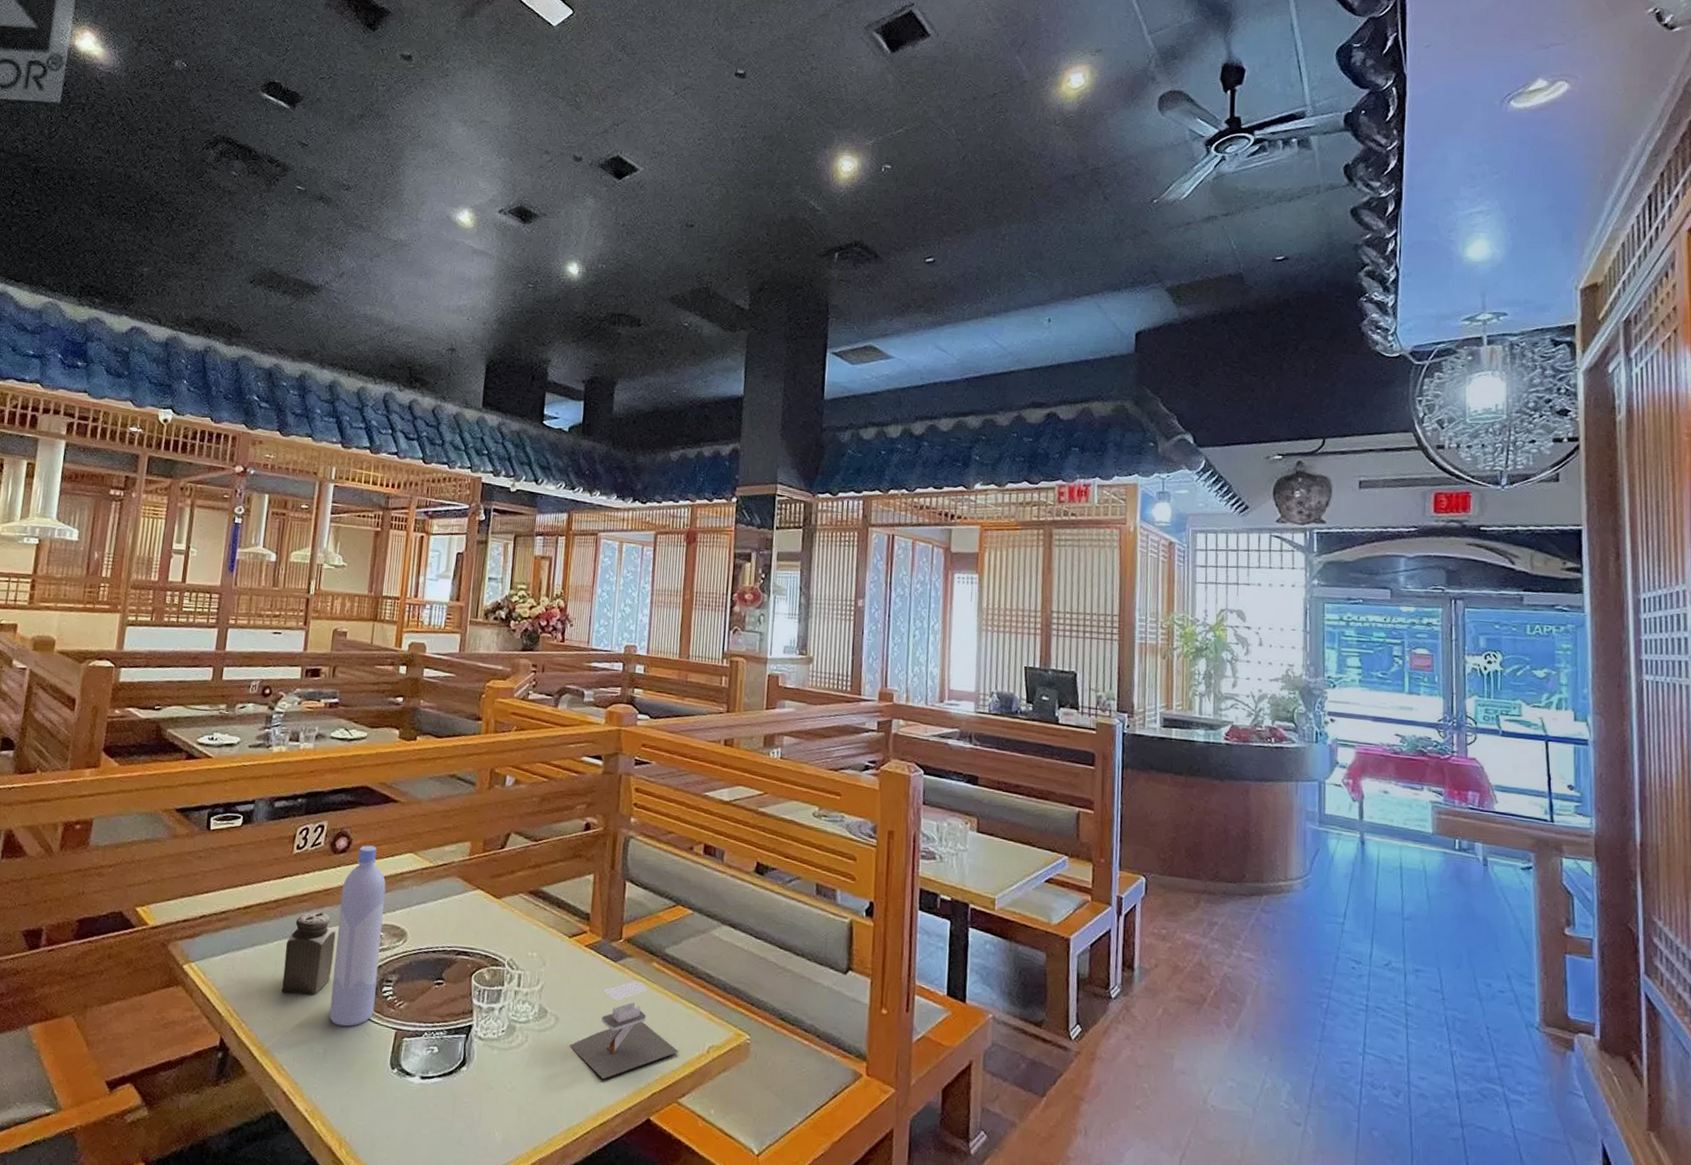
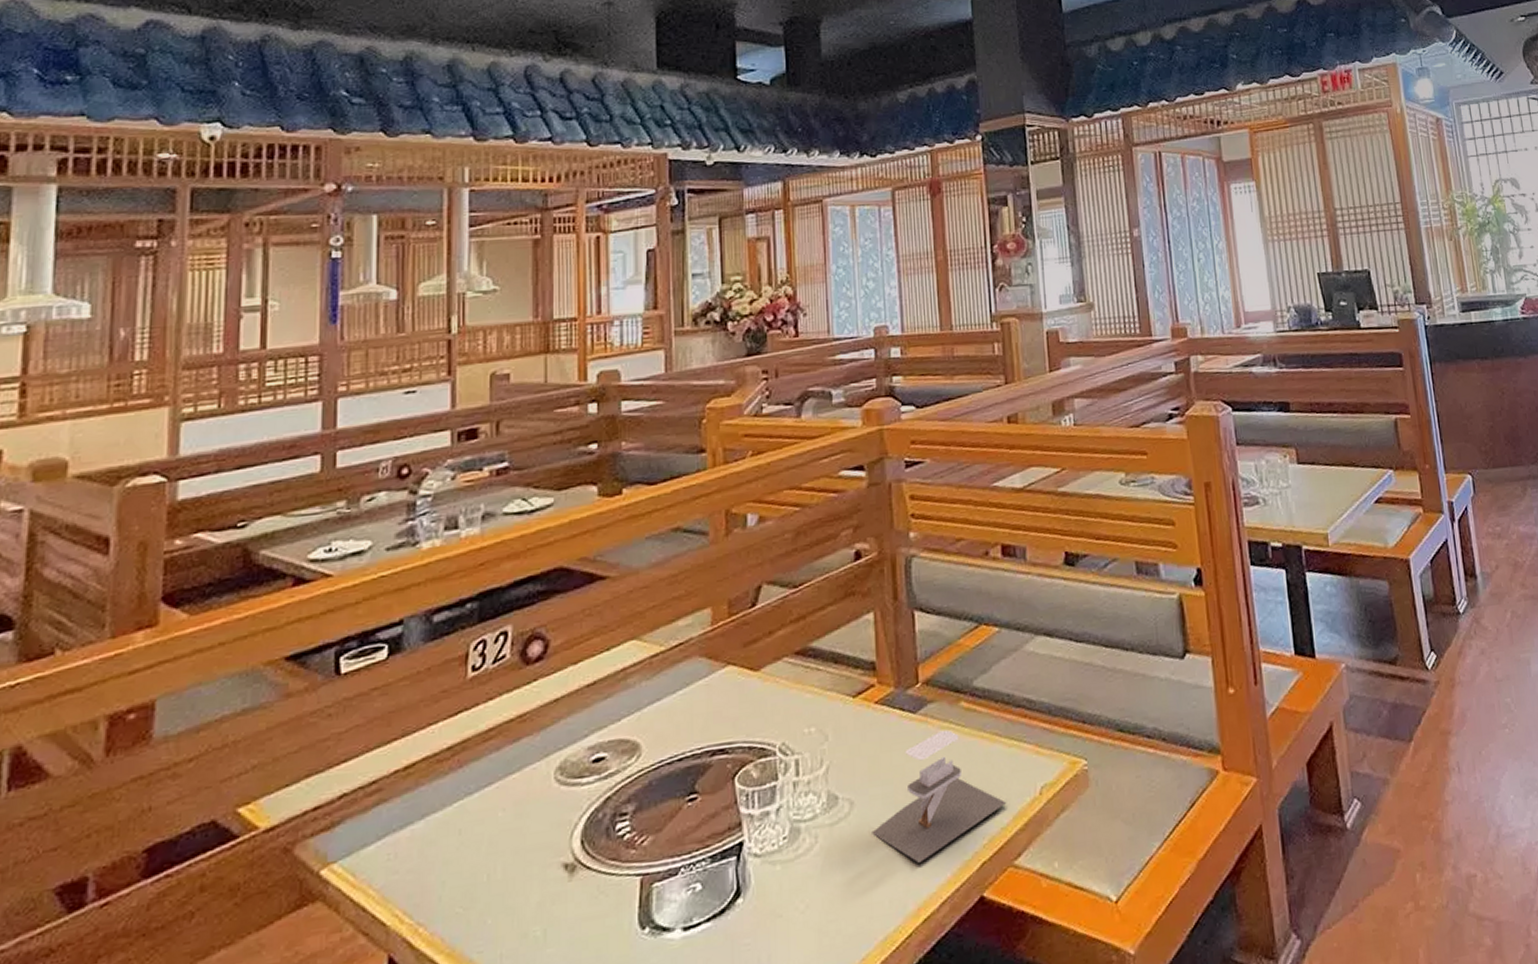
salt shaker: present [281,911,336,995] -> none [471,746,542,869]
bottle: present [329,845,386,1027] -> none [543,642,607,893]

